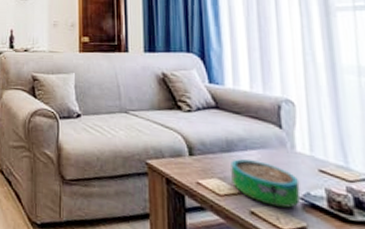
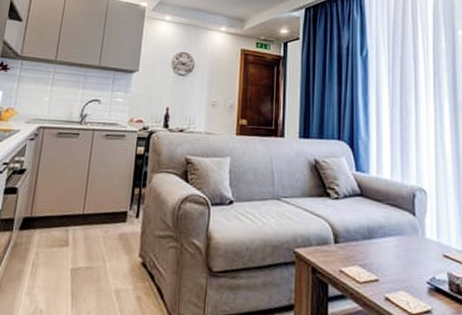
decorative bowl: present [230,159,301,209] -> none [369,246,428,294]

